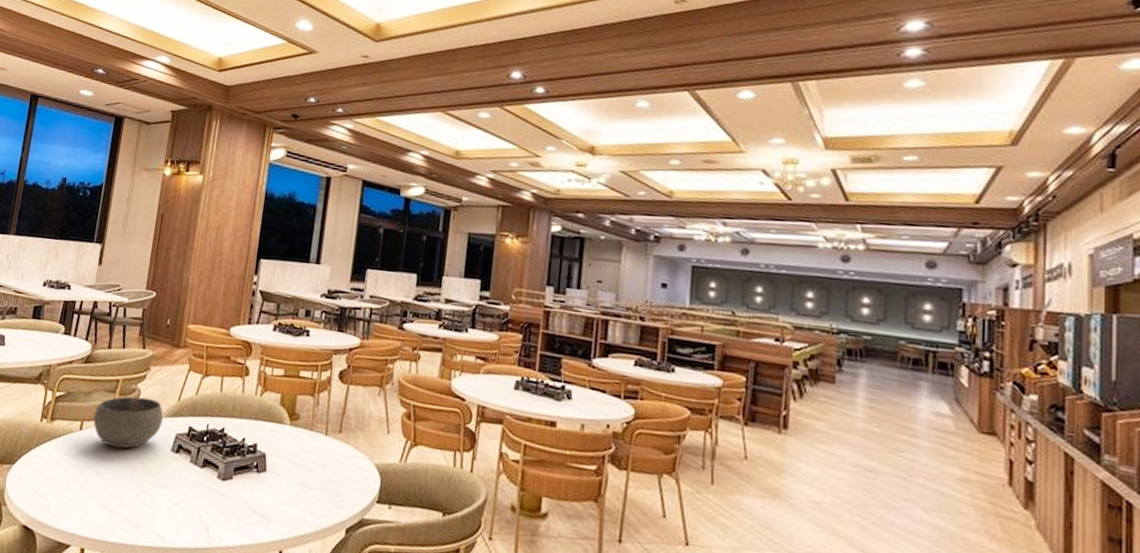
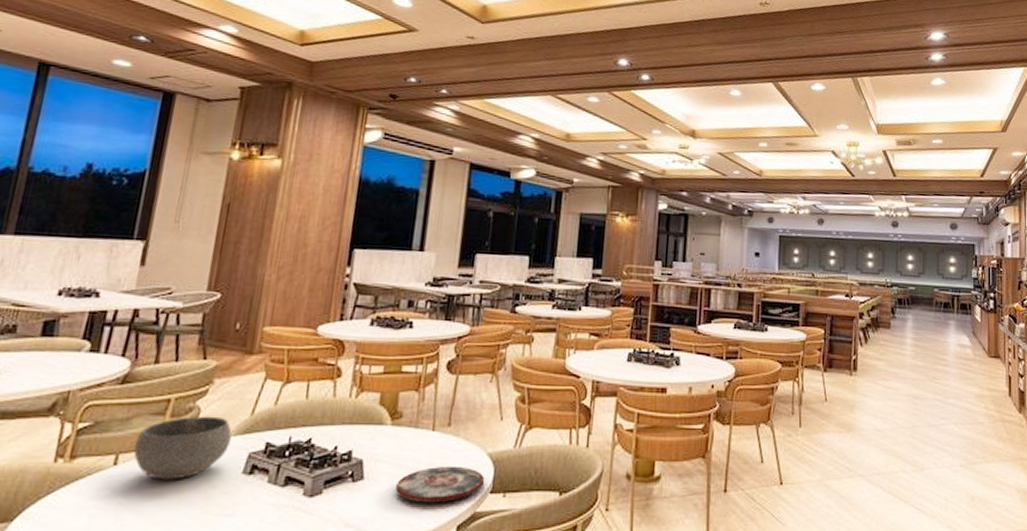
plate: none [293,469,372,504] -> present [395,465,485,503]

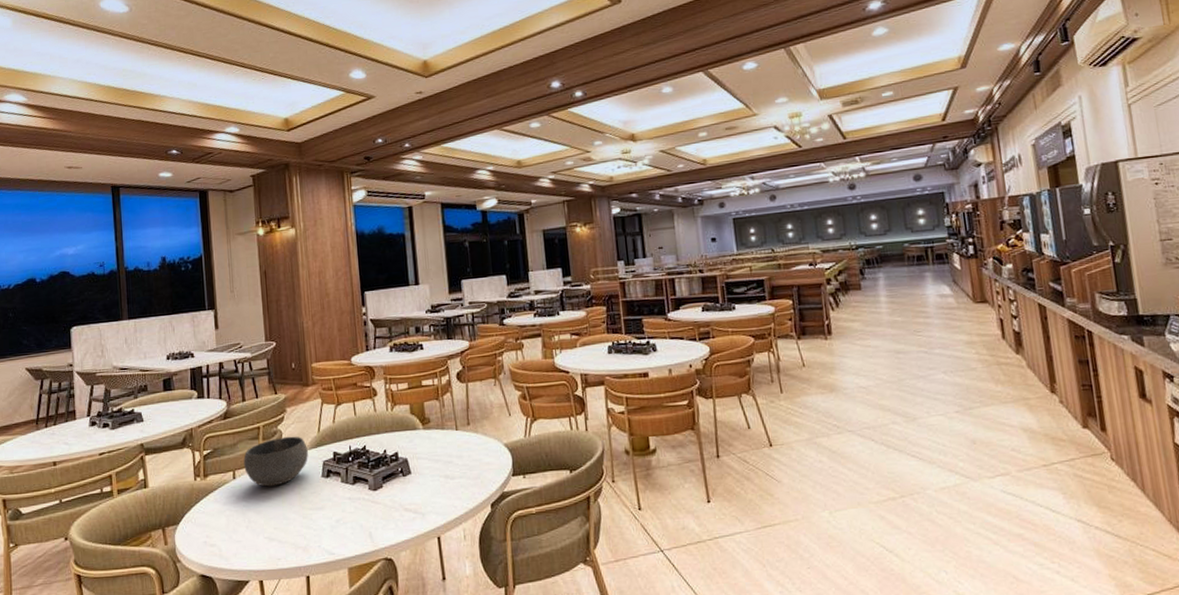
plate: present [395,465,485,503] -> none [437,456,507,488]

